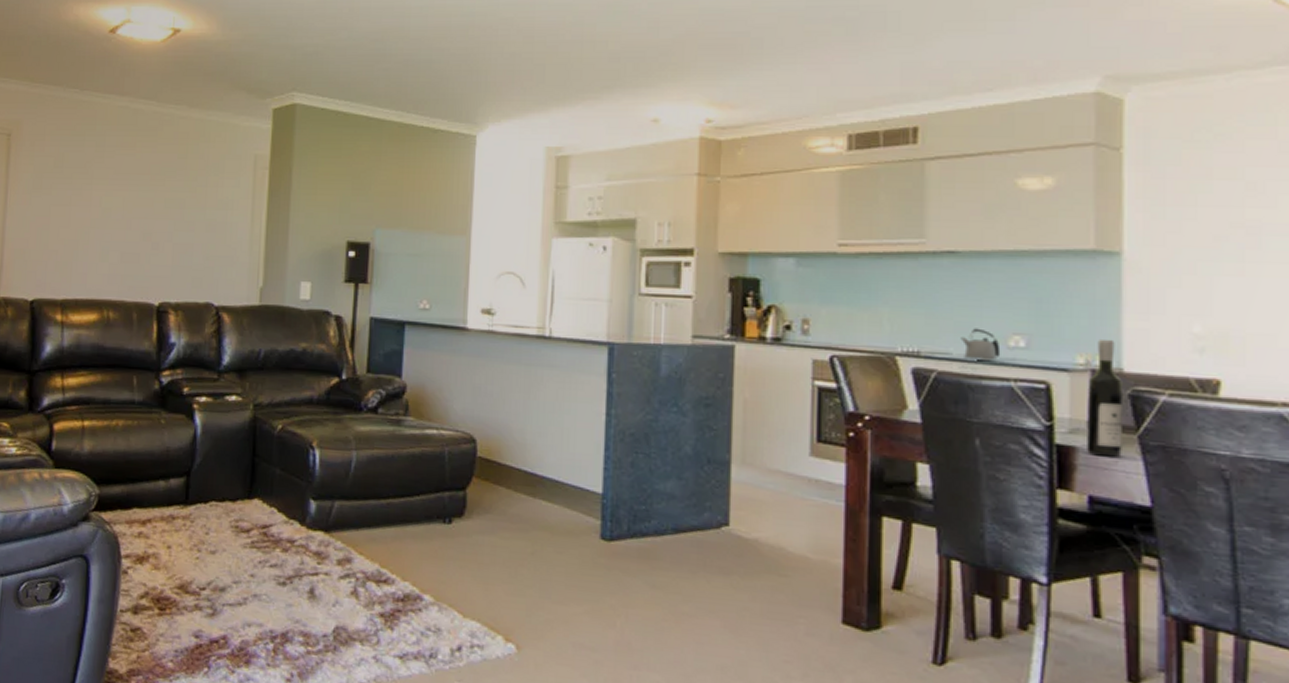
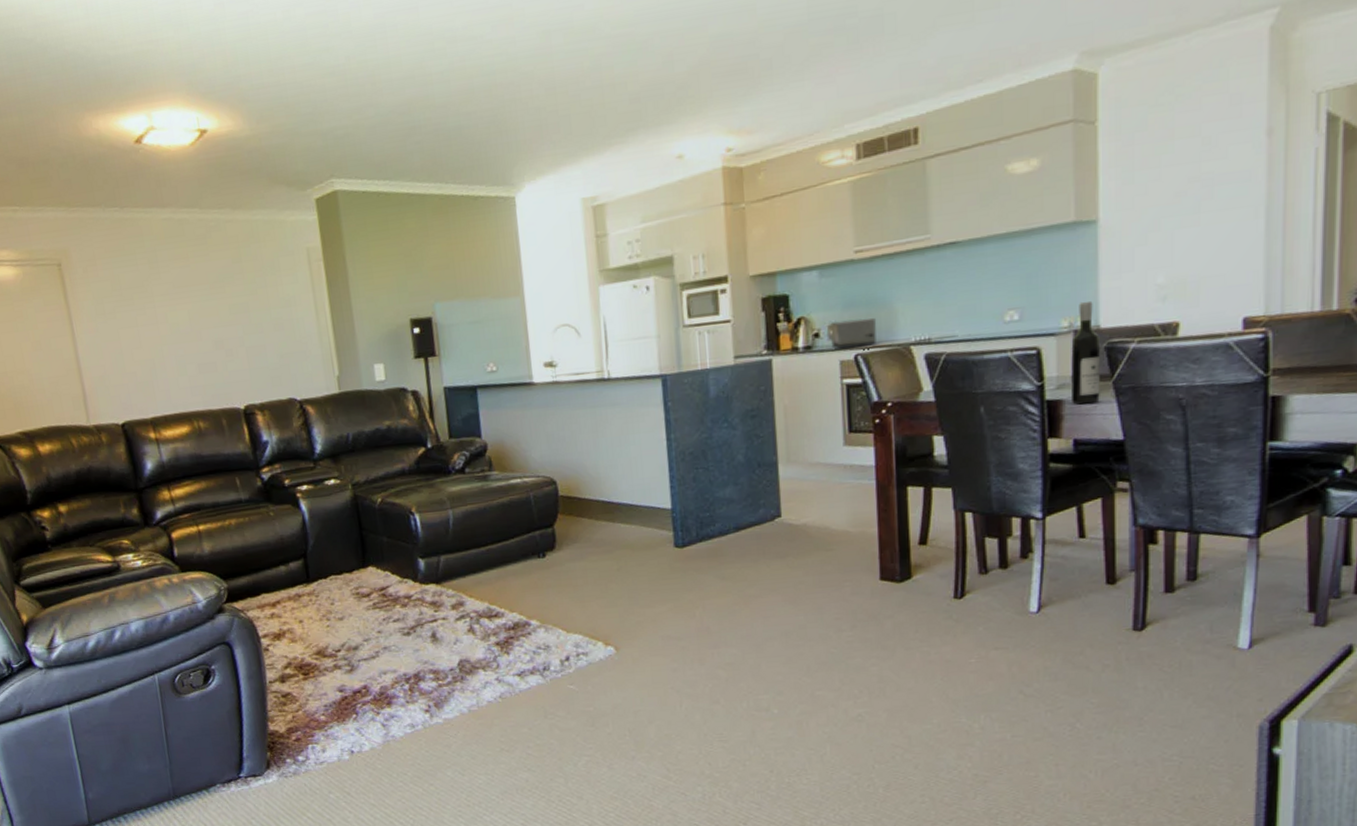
toaster: none [804,316,859,349] -> present [830,317,877,349]
kettle: present [961,328,1001,360] -> none [964,309,999,339]

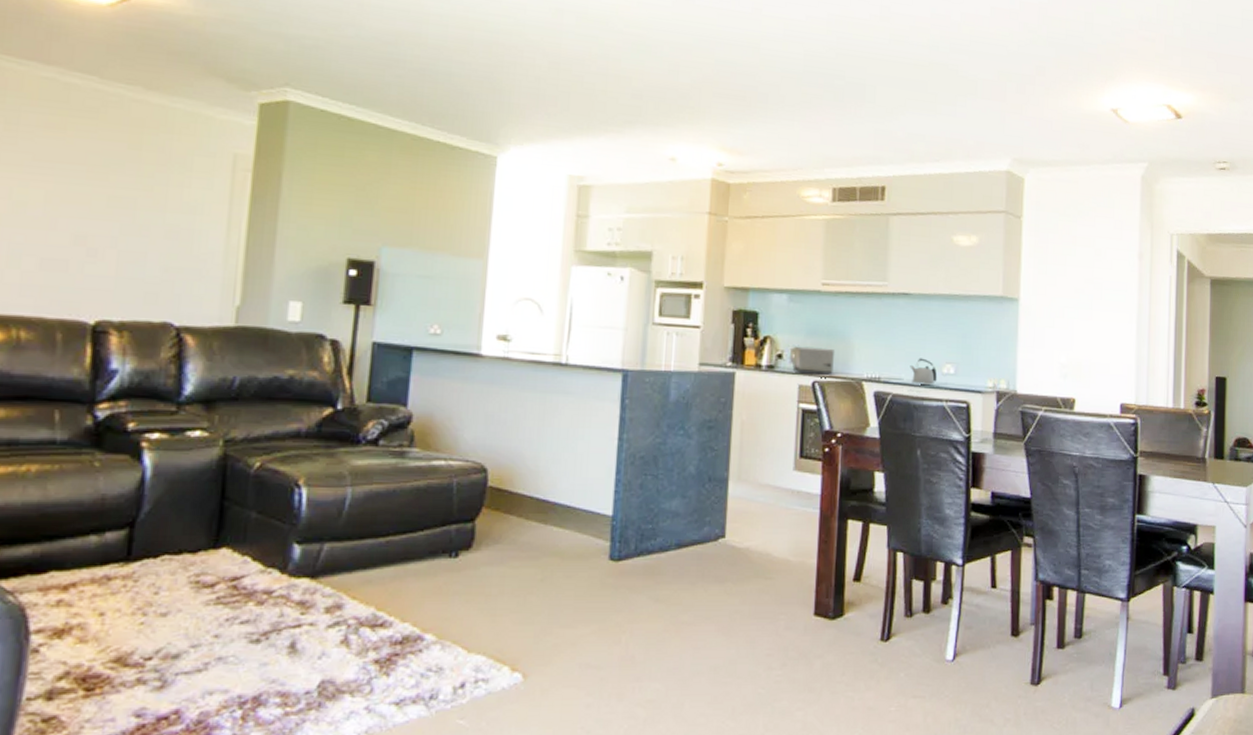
kettle: none [964,309,999,339] -> present [910,358,938,385]
bottle: present [1071,300,1100,405] -> none [992,367,1016,460]

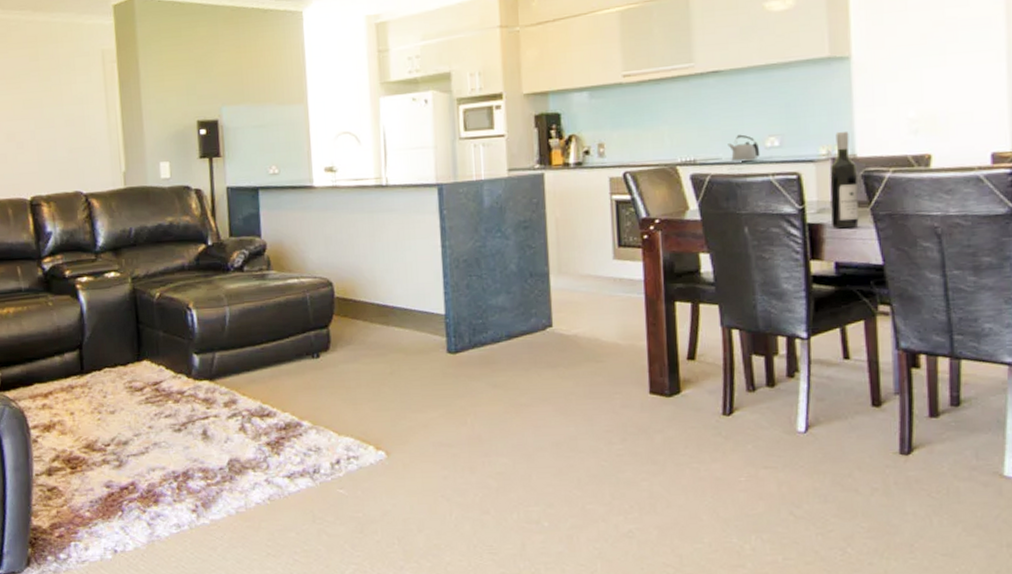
toaster: present [792,346,835,375] -> none [600,138,645,166]
bottle: none [992,367,1016,460] -> present [829,130,859,229]

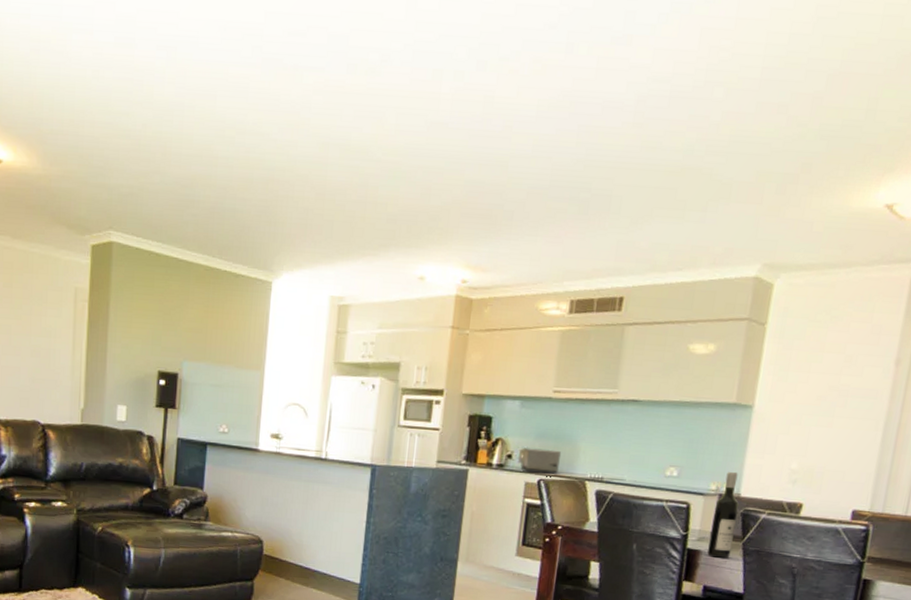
toaster: none [600,138,645,166] -> present [520,447,562,474]
kettle: present [727,134,760,162] -> none [633,460,660,486]

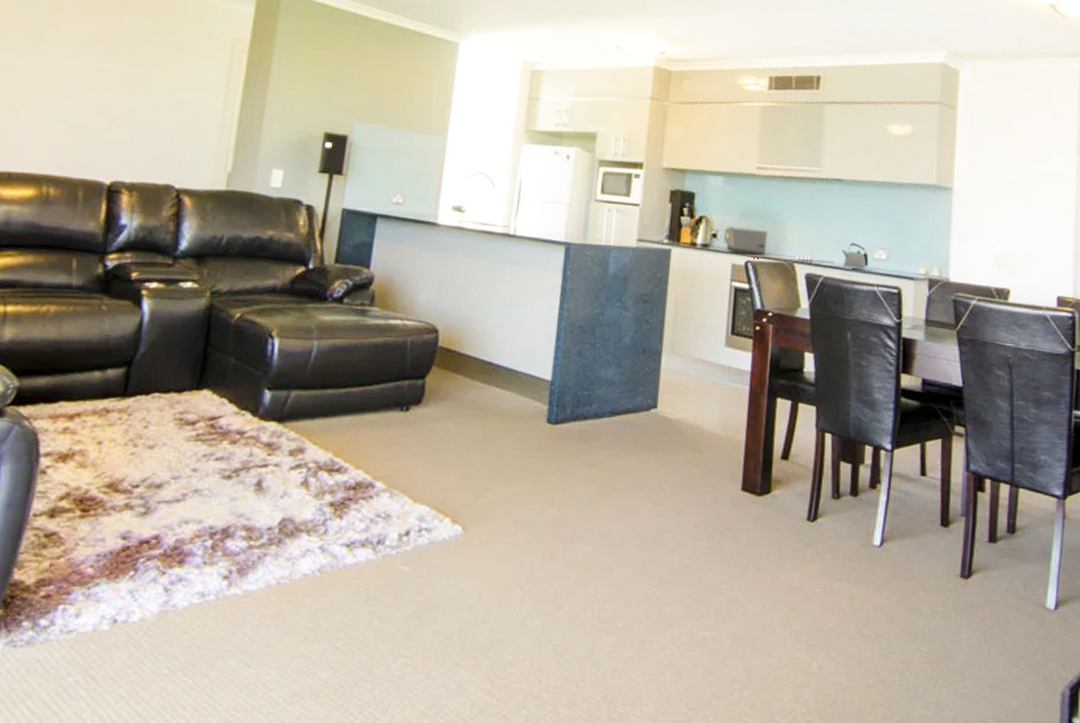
kettle: none [633,460,660,486] -> present [841,242,869,269]
bottle: present [707,471,739,558] -> none [923,254,949,348]

